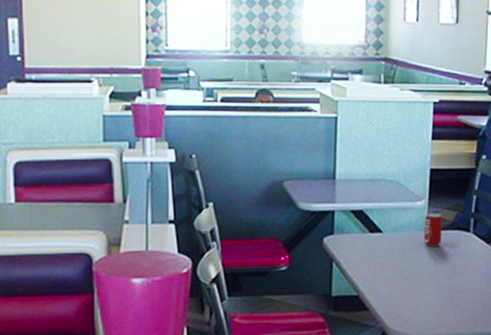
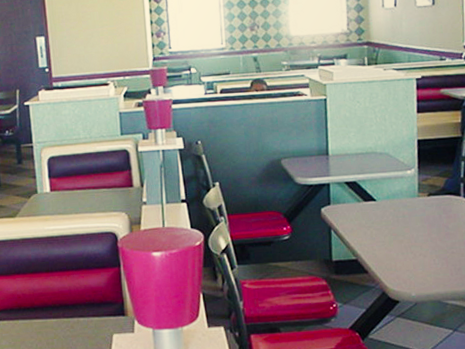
beverage can: present [423,213,443,247] -> none [415,180,434,212]

